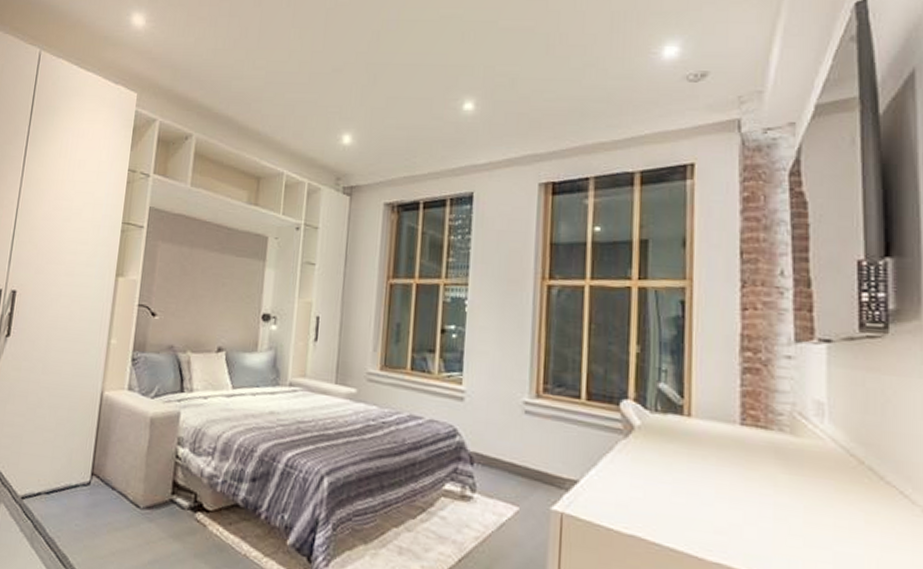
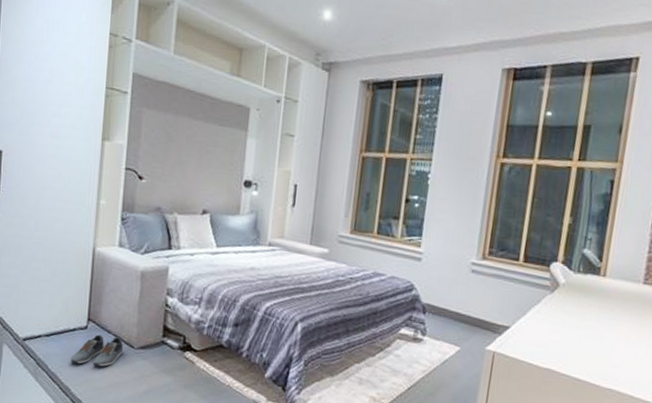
shoe: none [69,491,129,531] -> present [70,334,124,367]

